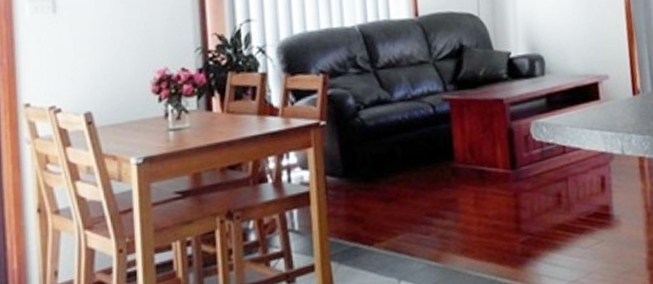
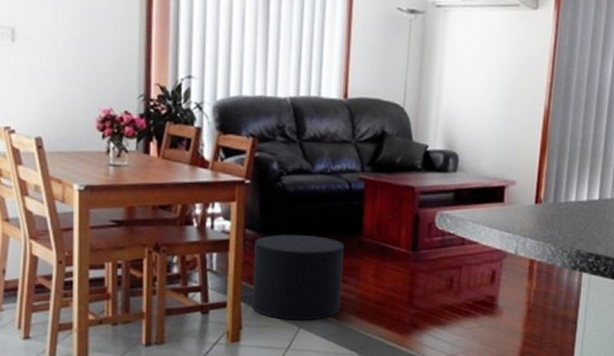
stool: none [338,170,443,274] -> present [251,234,344,321]

